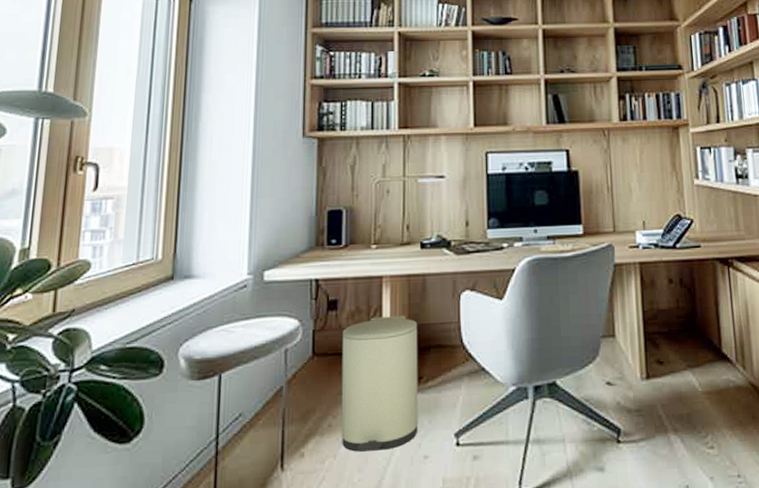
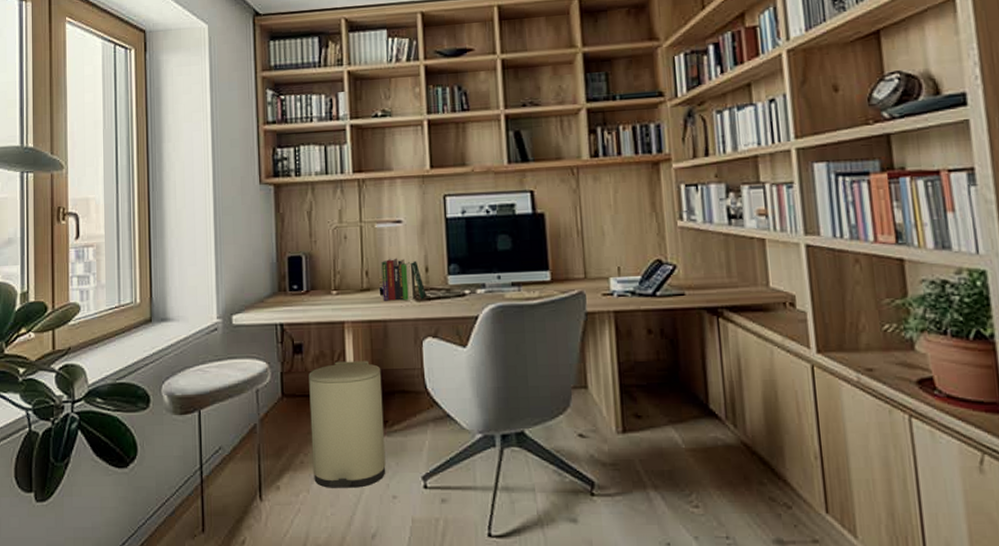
books: none [423,212,466,255] -> present [381,258,426,301]

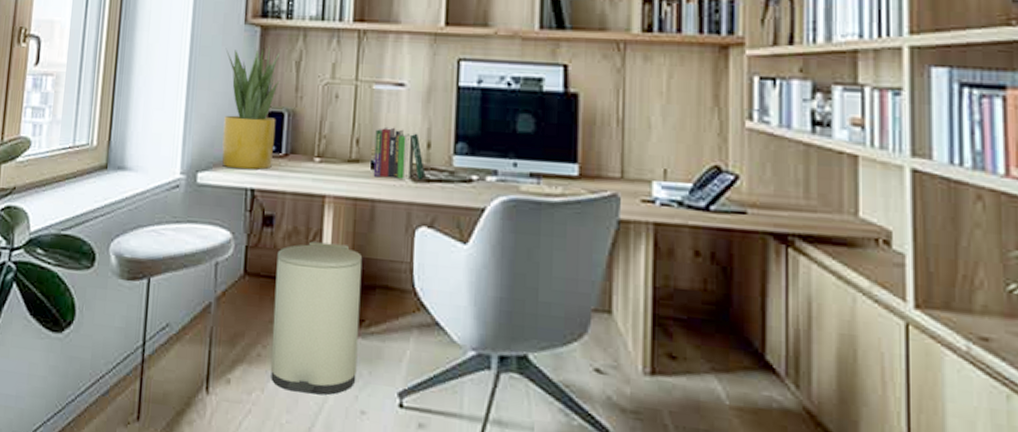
planter: none [245,202,297,309] -> present [222,47,281,170]

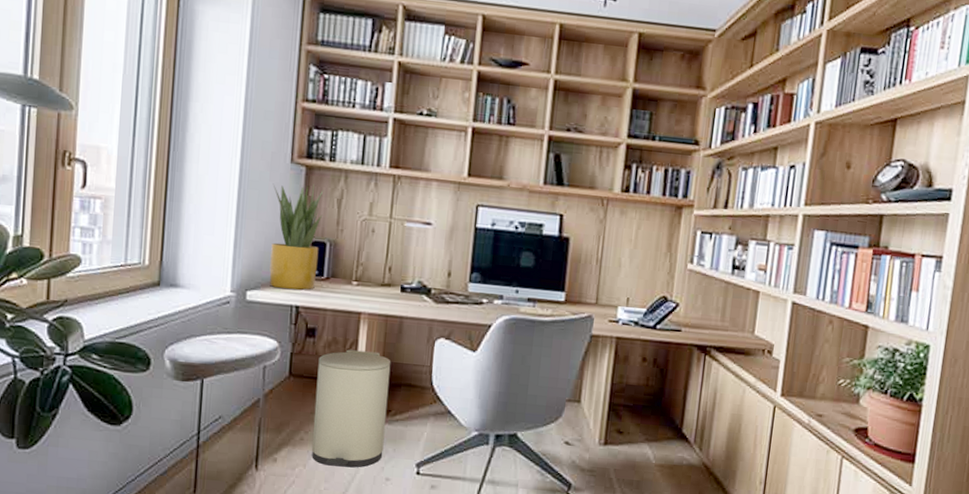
books: present [373,126,426,181] -> none [402,258,446,302]

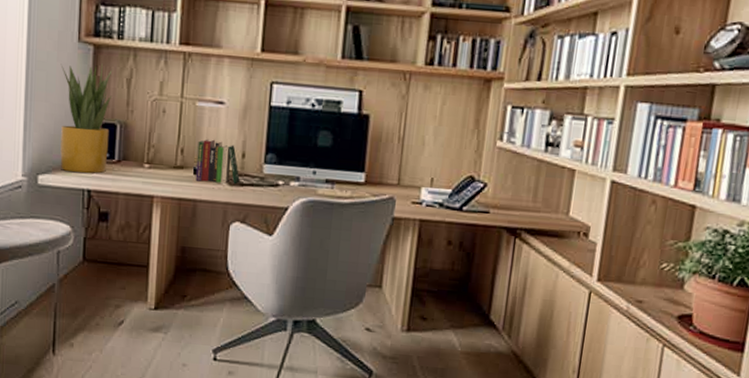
pedal bin: present [311,349,391,468] -> none [107,234,186,353]
books: none [402,258,446,302] -> present [195,139,240,185]

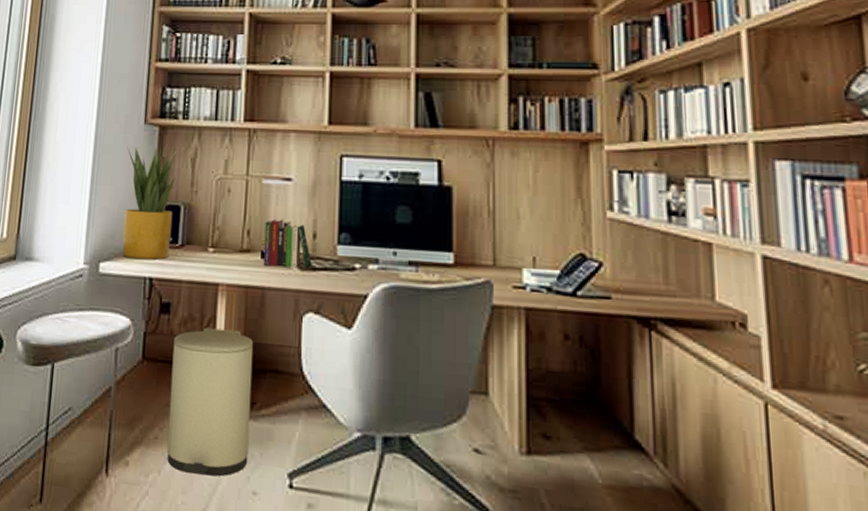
pedal bin: none [107,234,186,353] -> present [166,327,254,477]

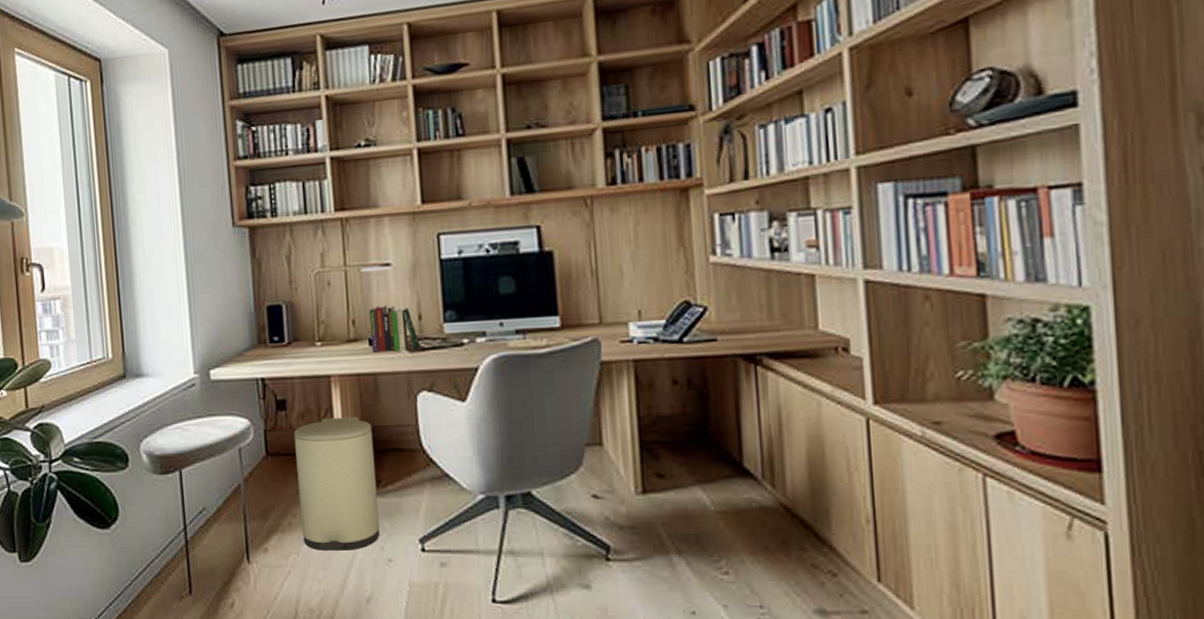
planter: present [122,145,177,260] -> none [218,245,277,363]

